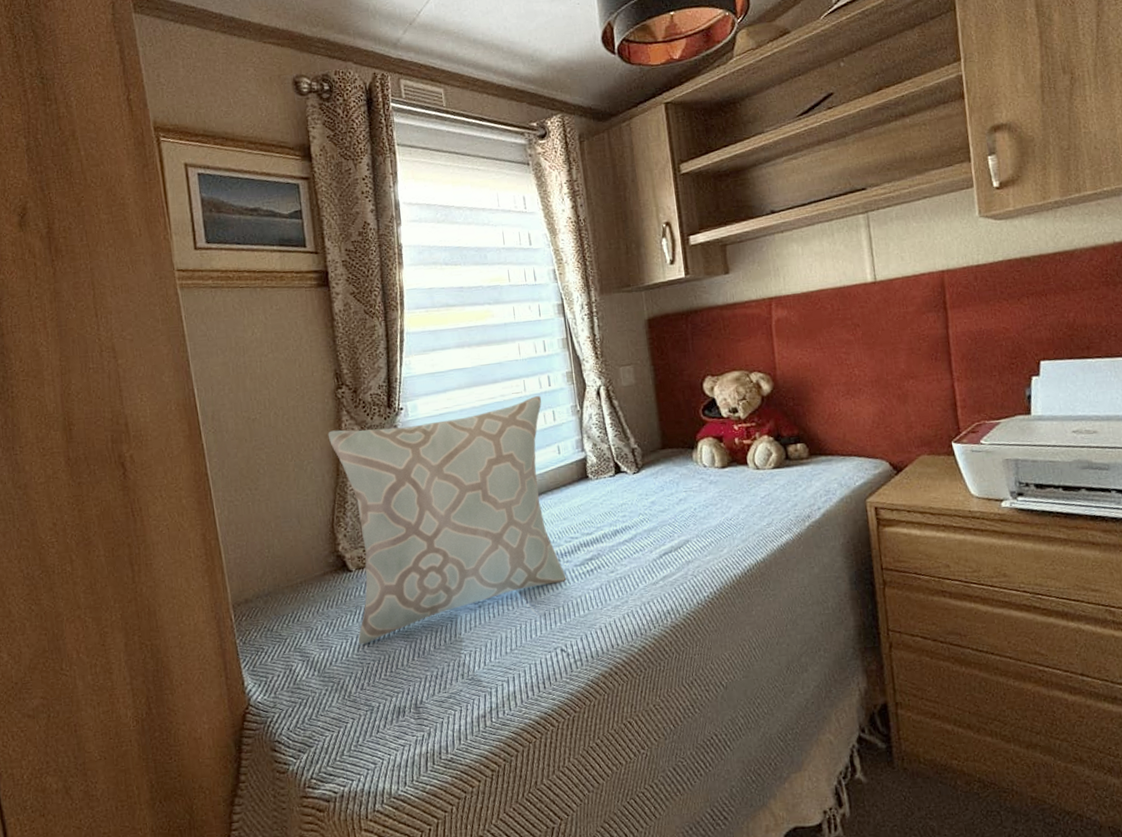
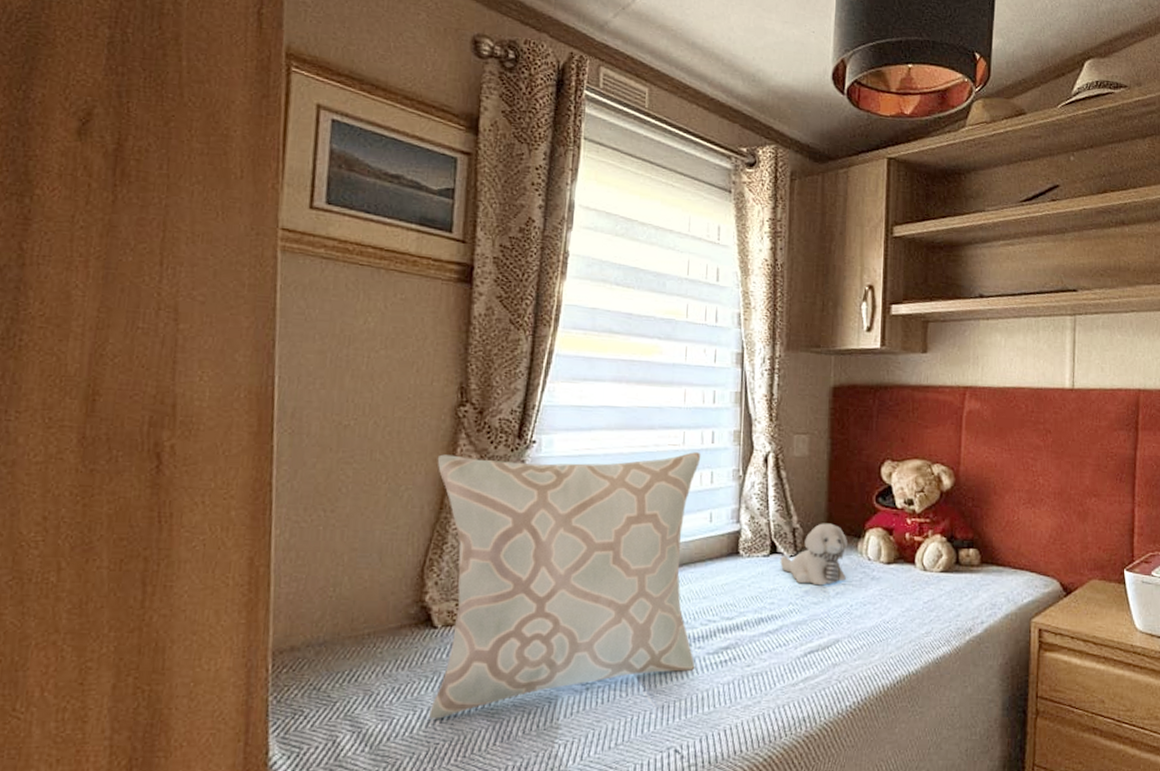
plush toy: none [625,439,686,496] -> present [780,523,848,586]

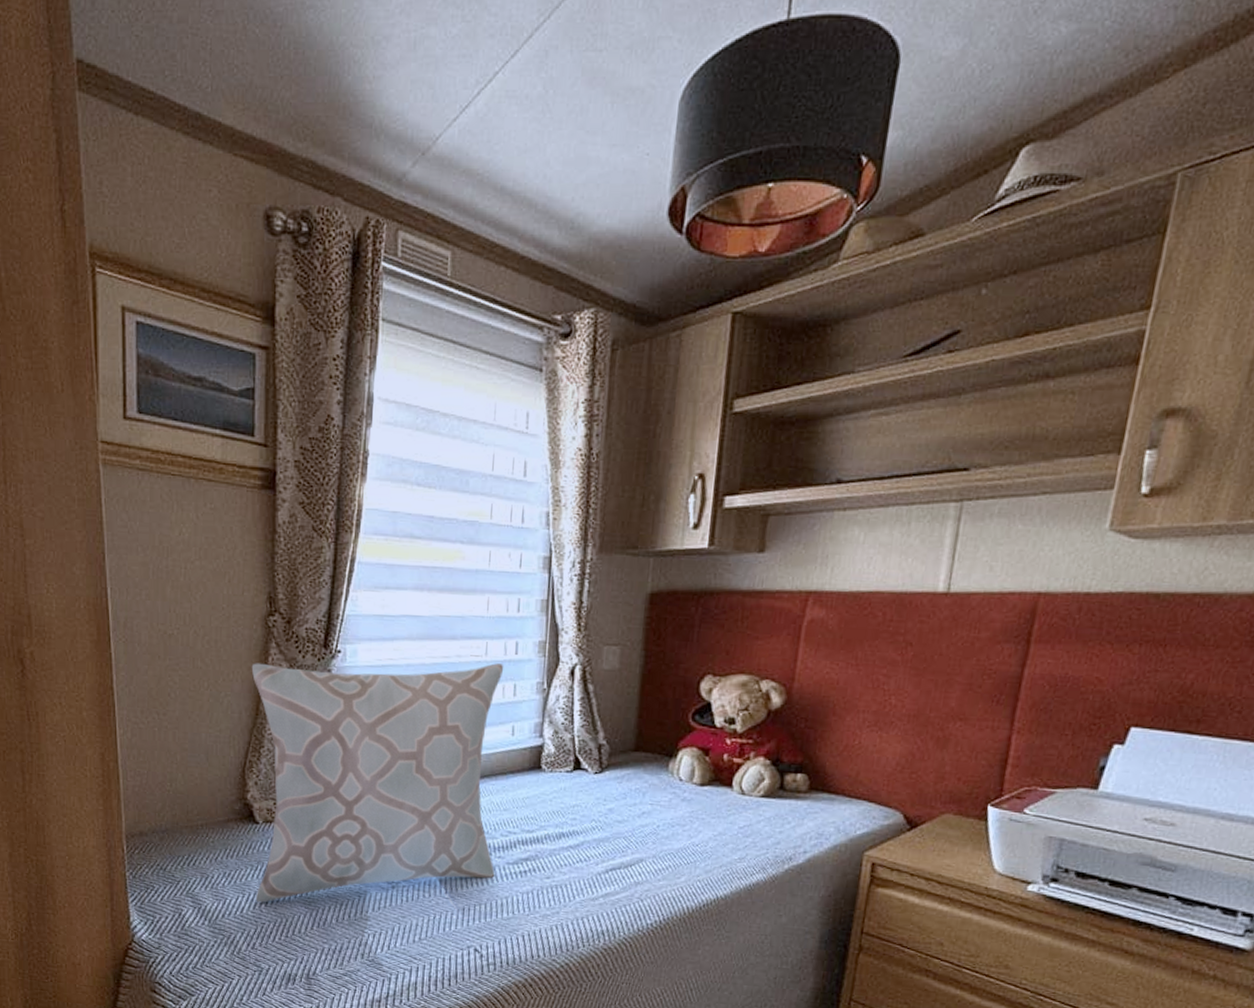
plush toy: present [780,523,848,586] -> none [584,740,659,805]

